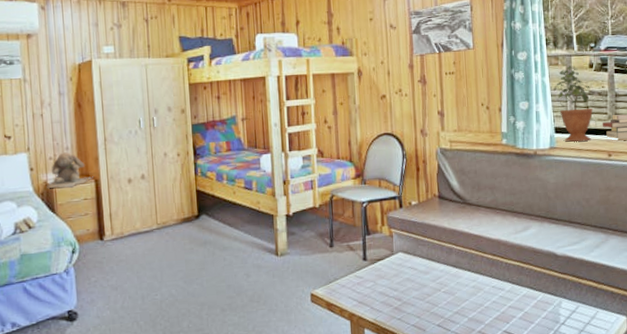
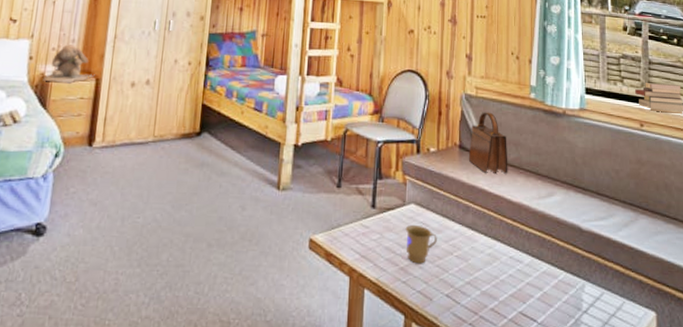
mug: none [395,269,425,303] -> present [405,224,437,264]
handbag: none [448,162,486,217] -> present [468,112,508,174]
potted plant: present [554,64,593,142] -> none [586,23,625,108]

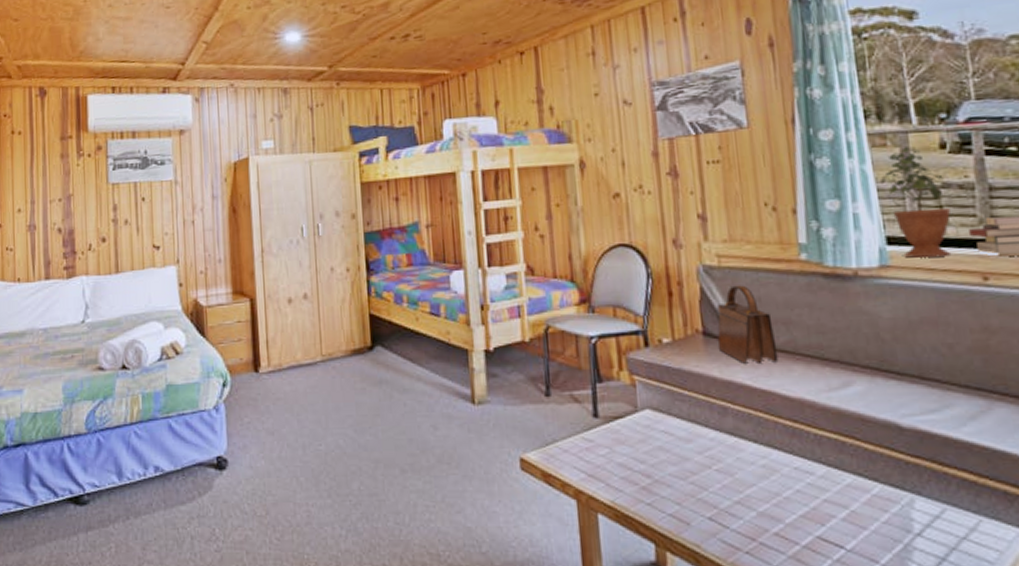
stuffed animal: present [42,44,95,84] -> none [195,265,248,309]
mug: present [405,224,437,264] -> none [641,434,687,482]
potted plant: none [586,23,625,108] -> present [881,144,952,258]

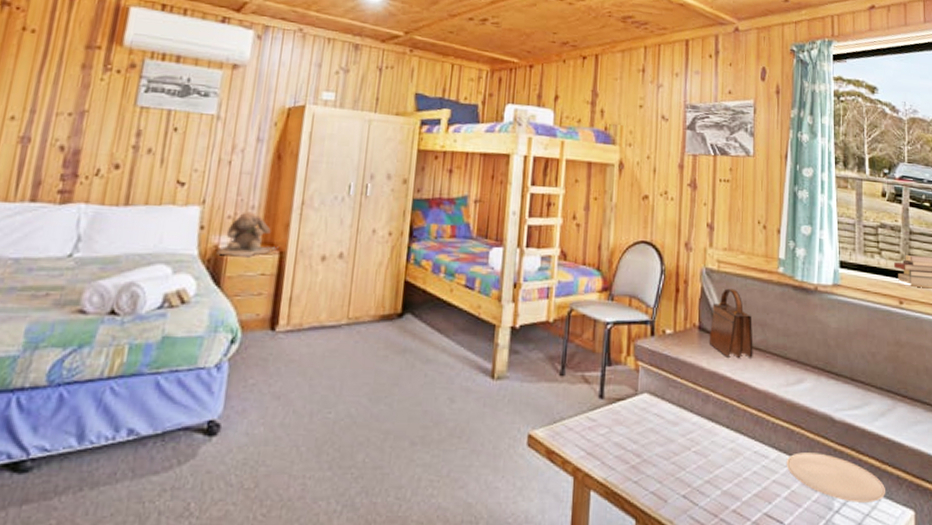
stuffed animal: none [195,265,248,309] -> present [215,212,279,257]
plate: none [839,466,990,524] -> present [786,452,886,502]
potted plant: present [881,144,952,258] -> none [841,188,883,283]

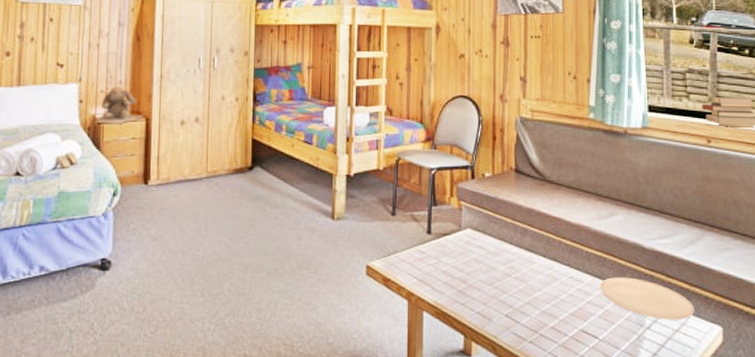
handbag: present [708,288,753,358] -> none [525,134,567,196]

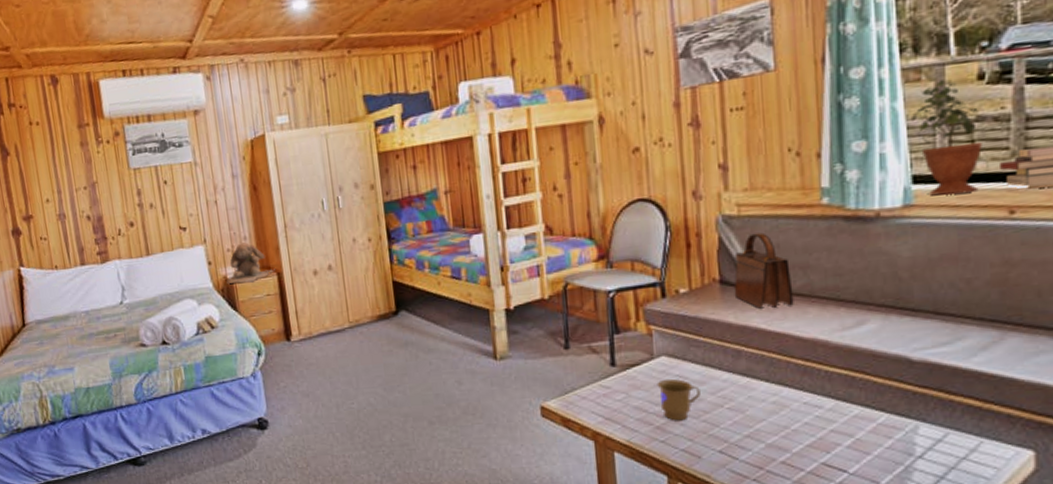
mug: none [462,248,495,286] -> present [657,378,701,421]
handbag: none [525,134,567,196] -> present [734,232,794,309]
plate: present [599,277,695,320] -> none [846,397,991,447]
potted plant: none [649,37,691,124] -> present [912,78,982,196]

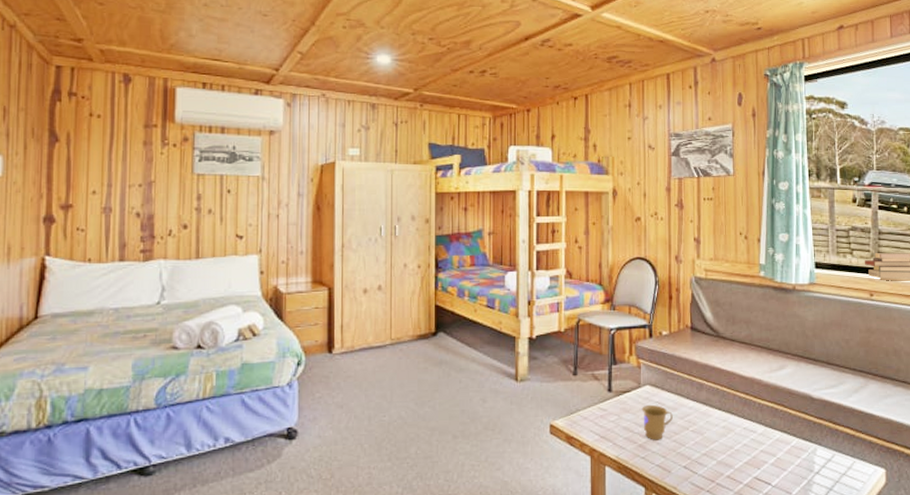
stuffed animal: present [225,242,275,285] -> none [275,257,327,295]
handbag: present [734,232,794,309] -> none [700,293,740,352]
potted plant: present [912,78,982,196] -> none [815,197,855,279]

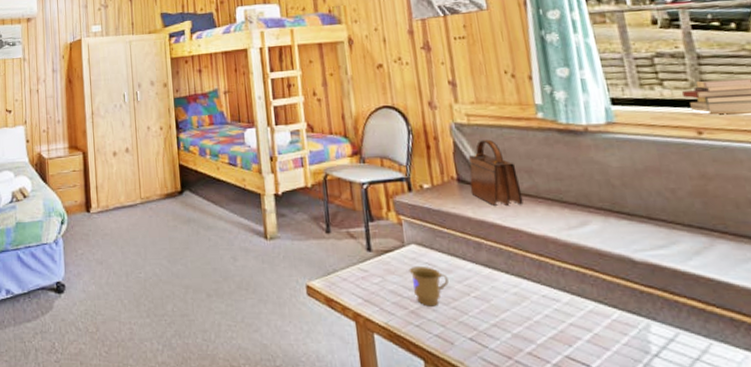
handbag: none [700,293,740,352] -> present [468,139,523,206]

